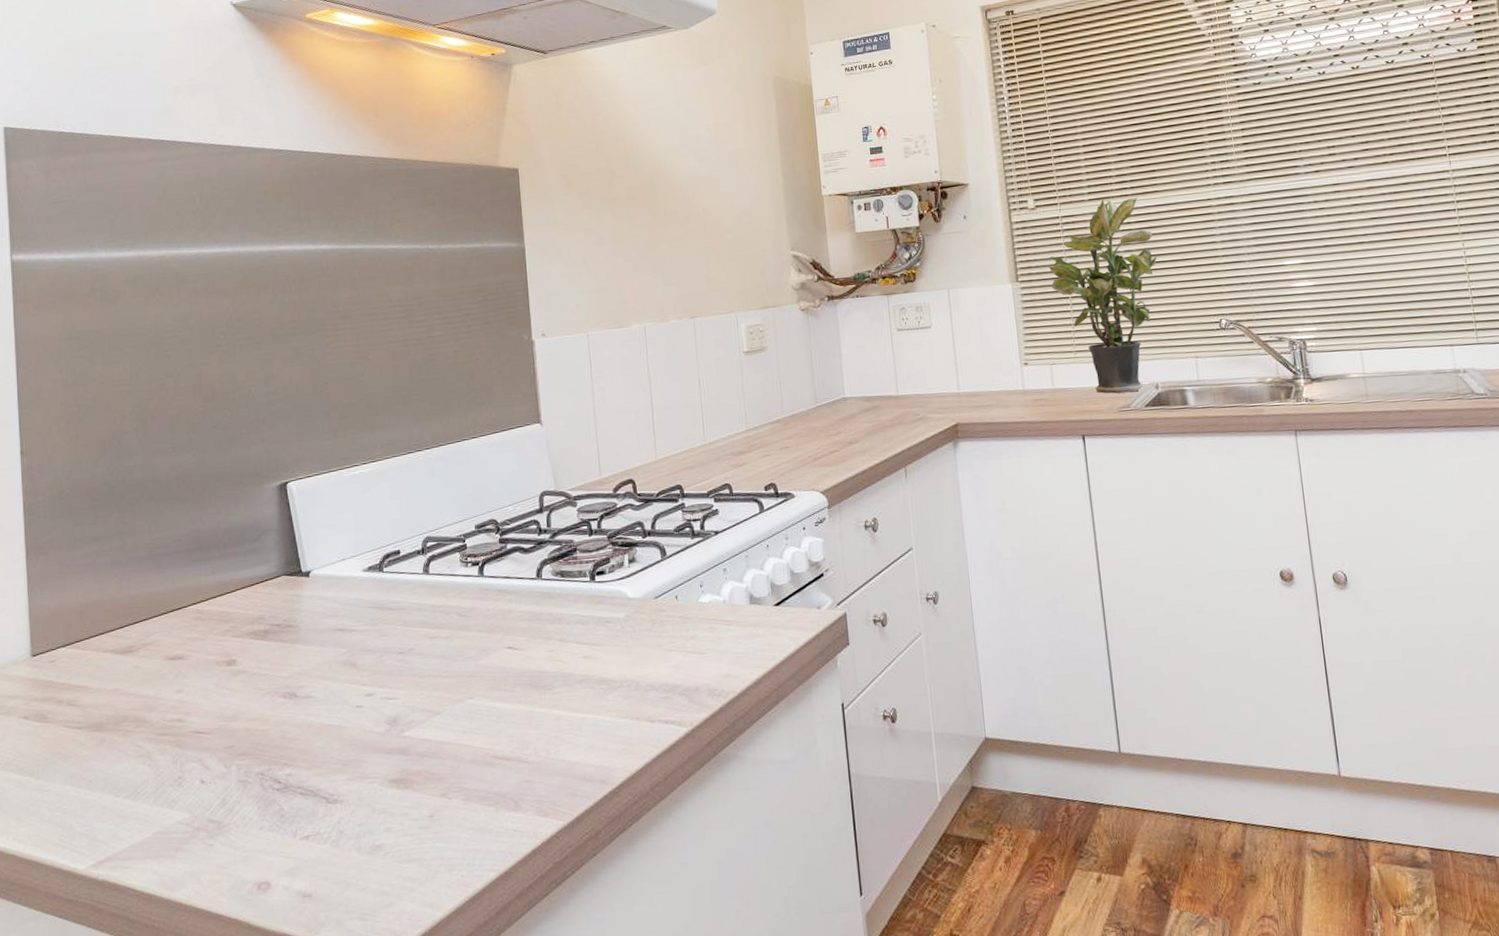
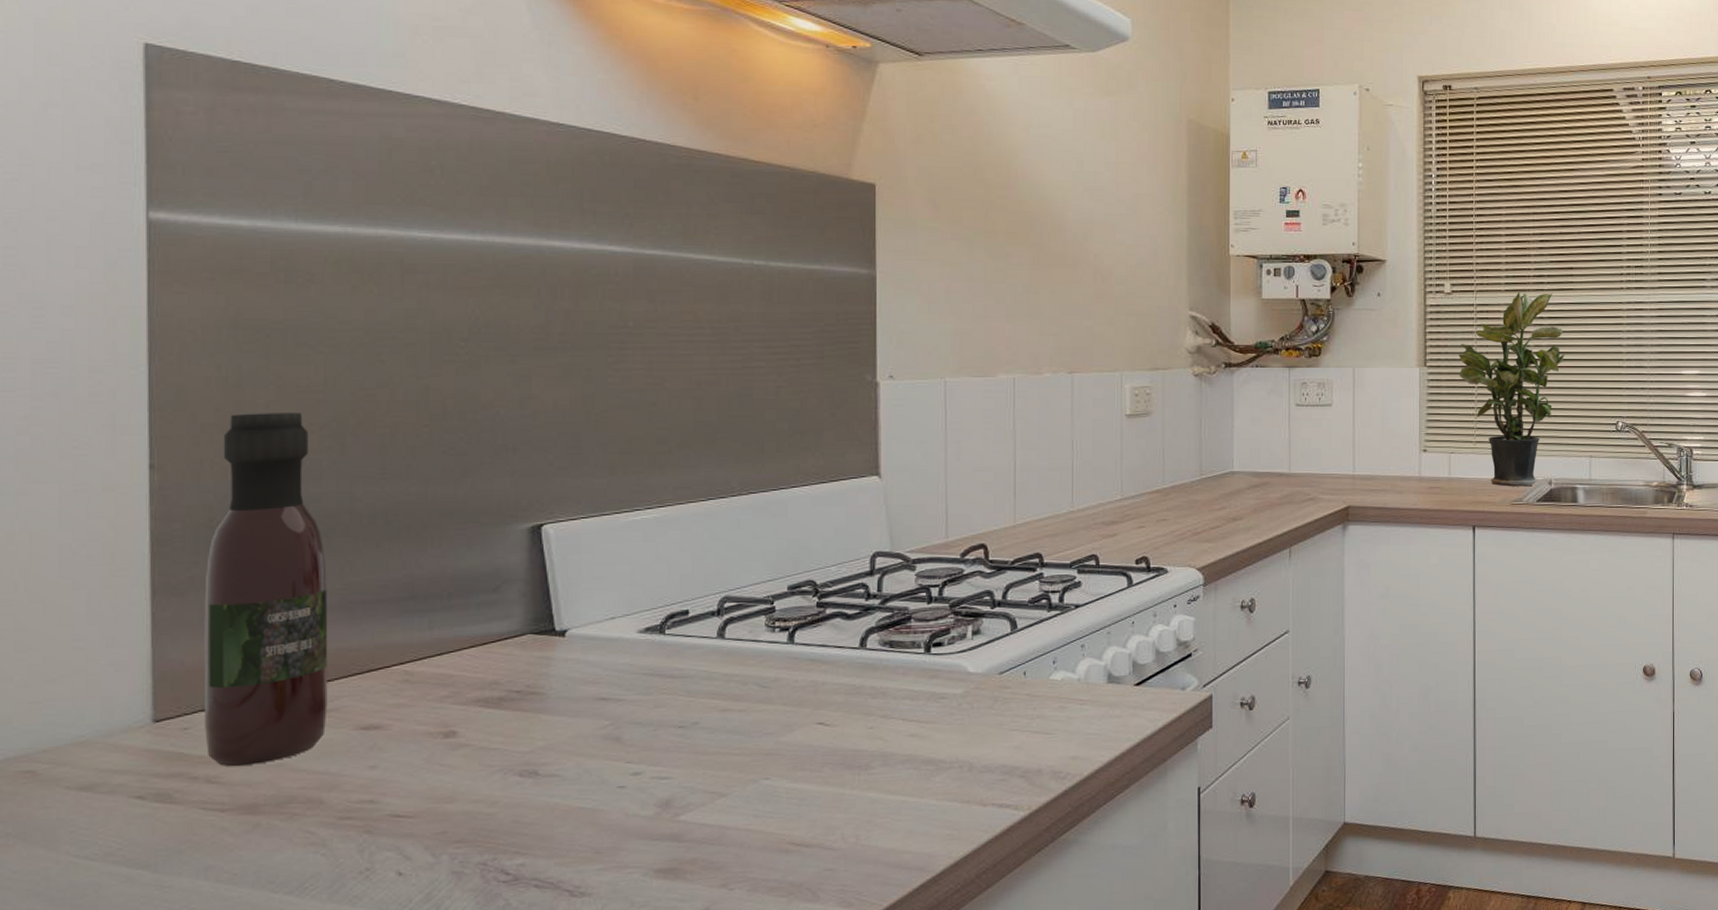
wine bottle: none [59,402,146,692] -> present [203,413,328,767]

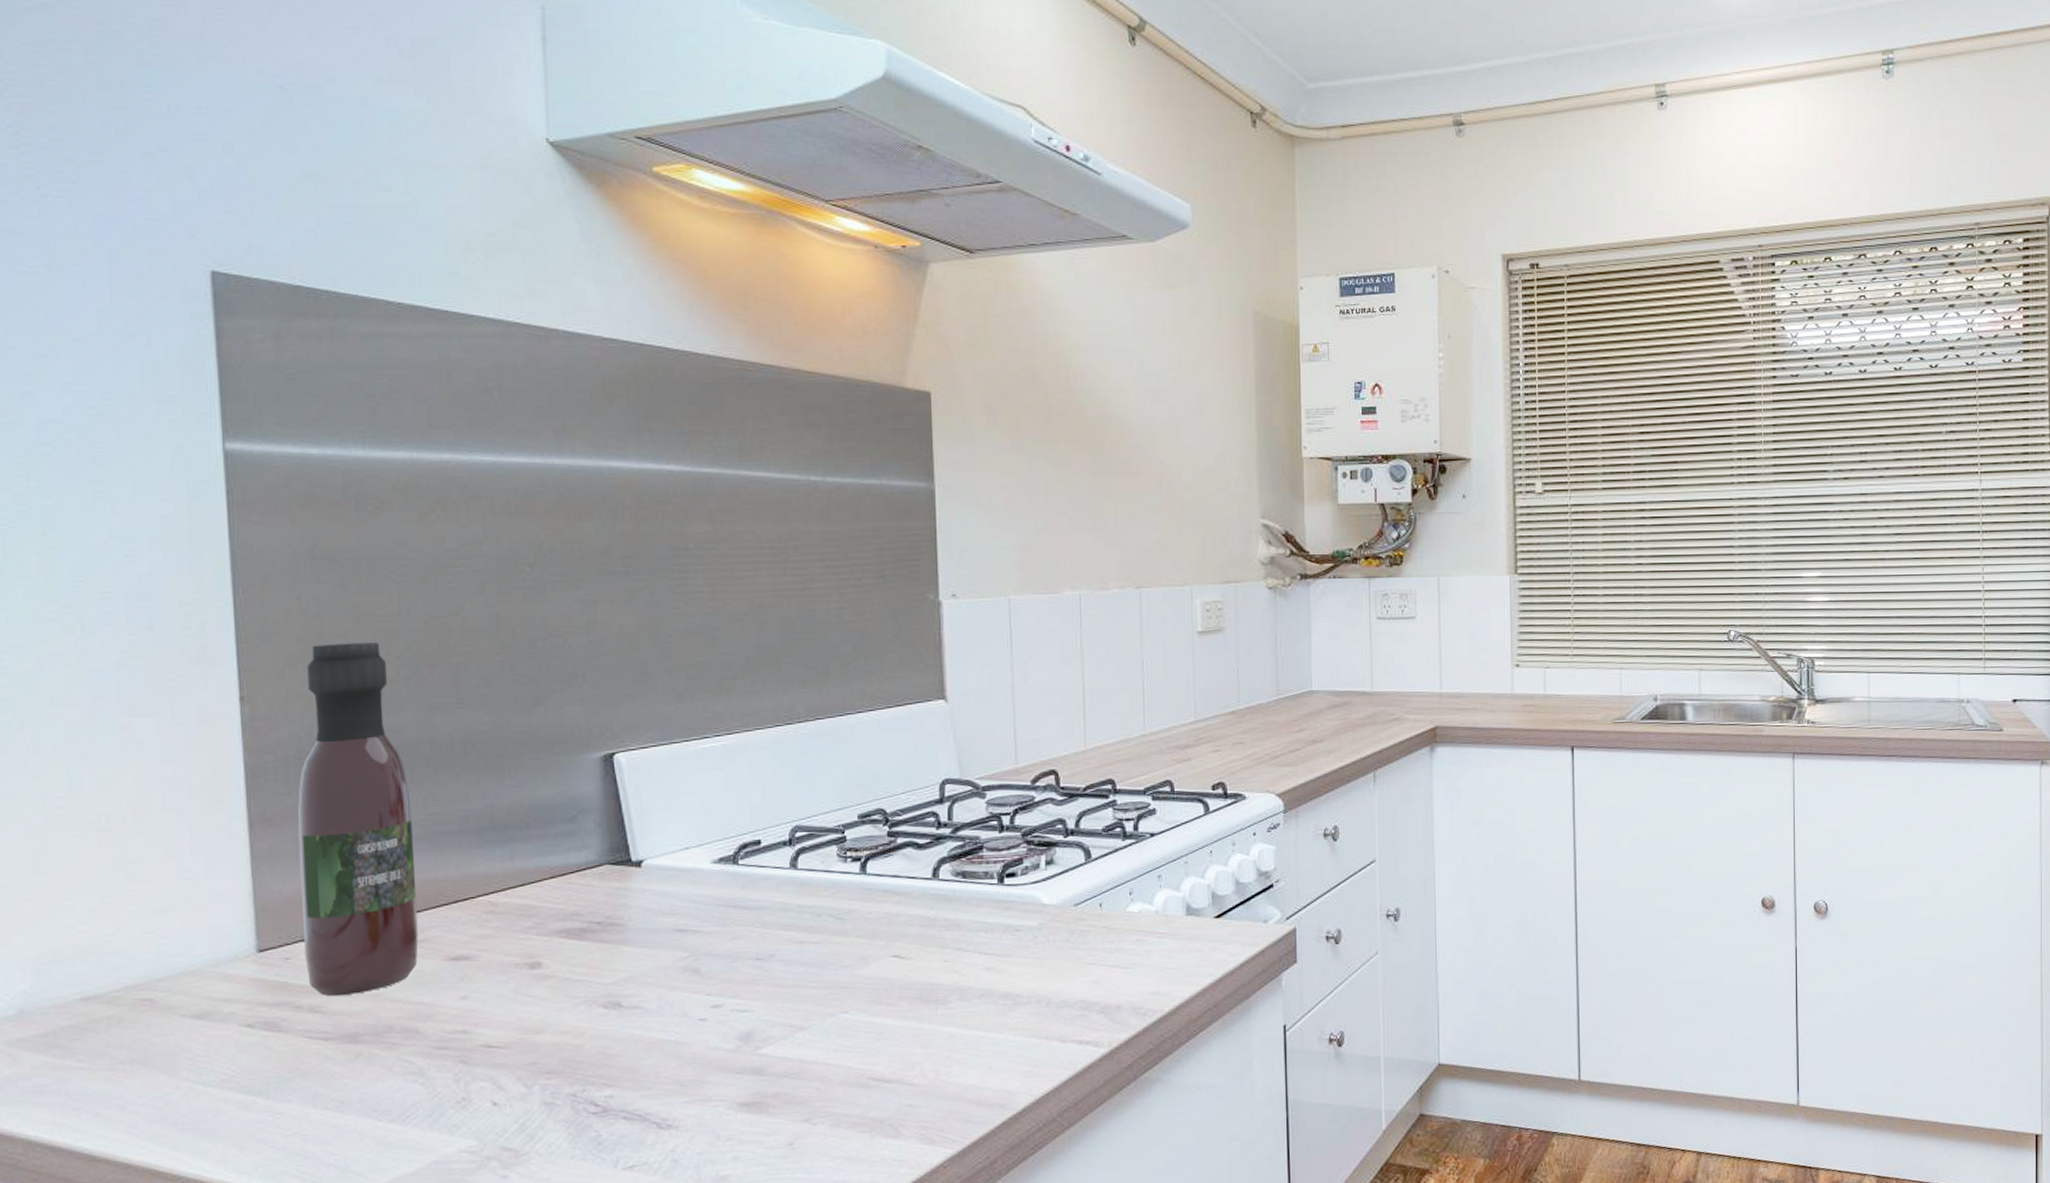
potted plant: present [1458,291,1566,487] -> none [1552,489,1671,704]

